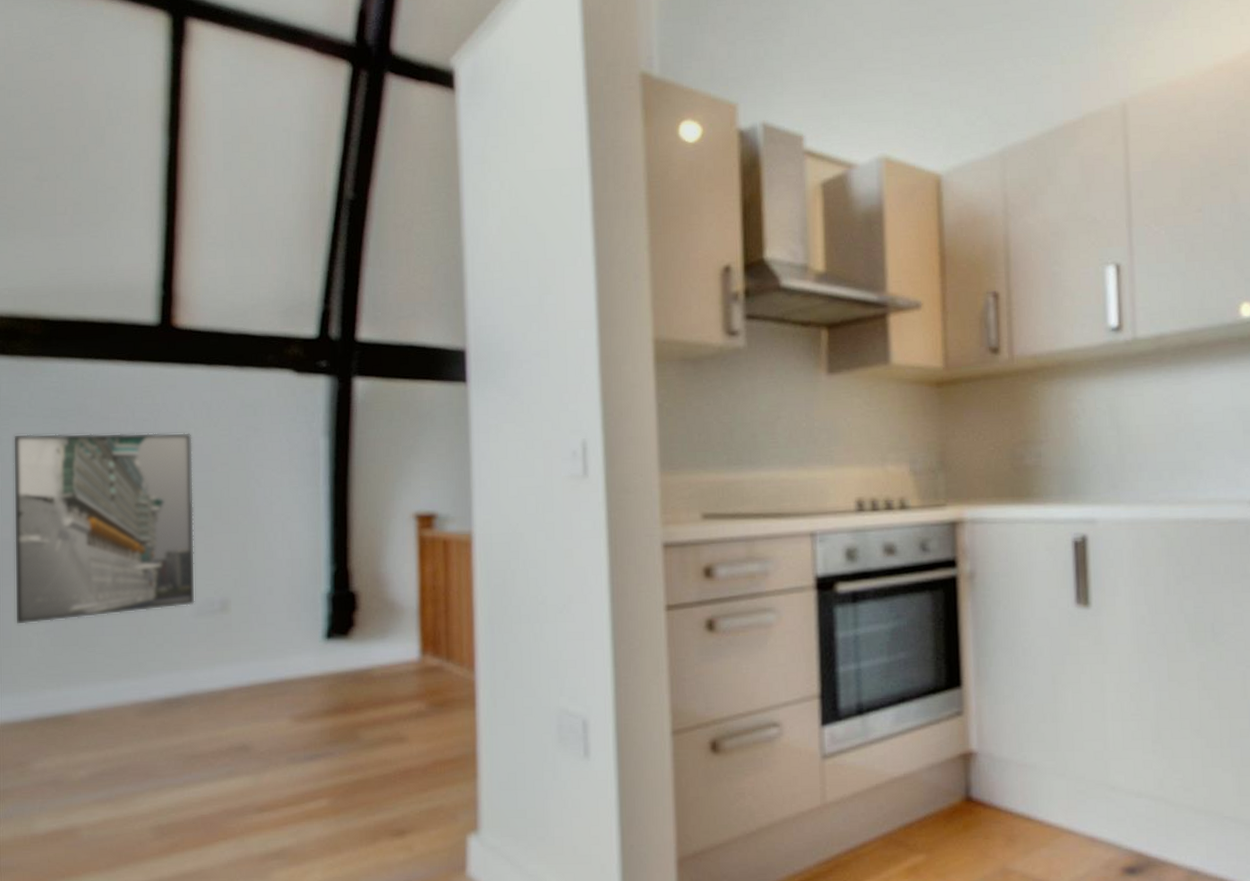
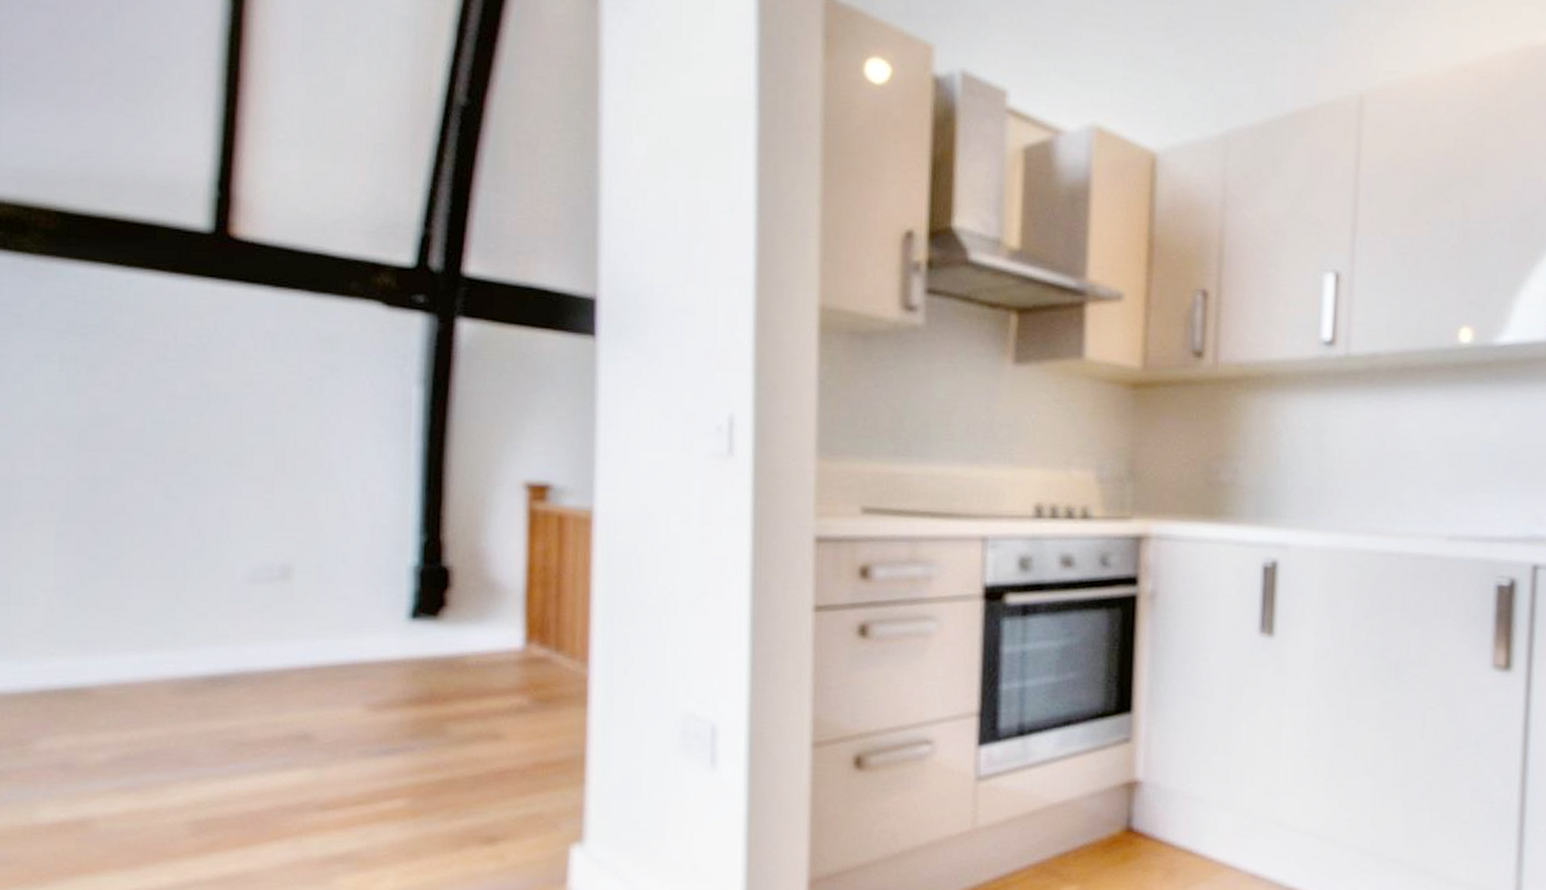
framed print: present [13,432,195,626] -> none [15,348,251,580]

